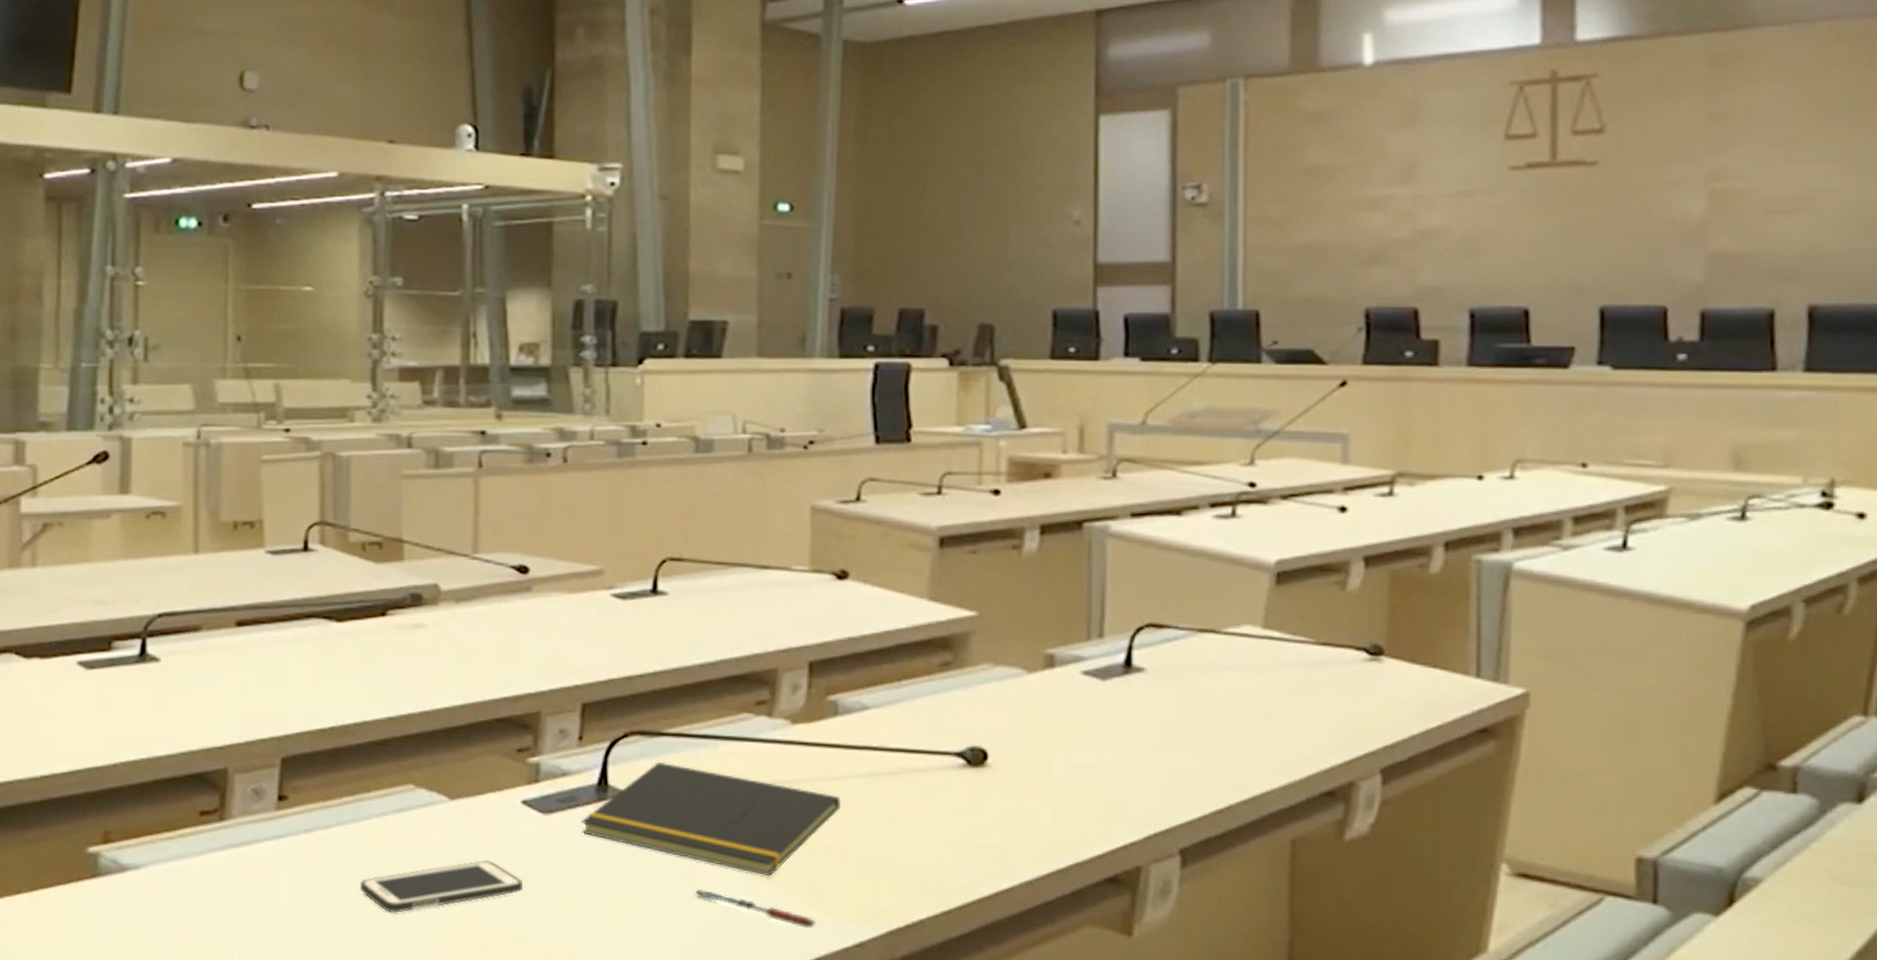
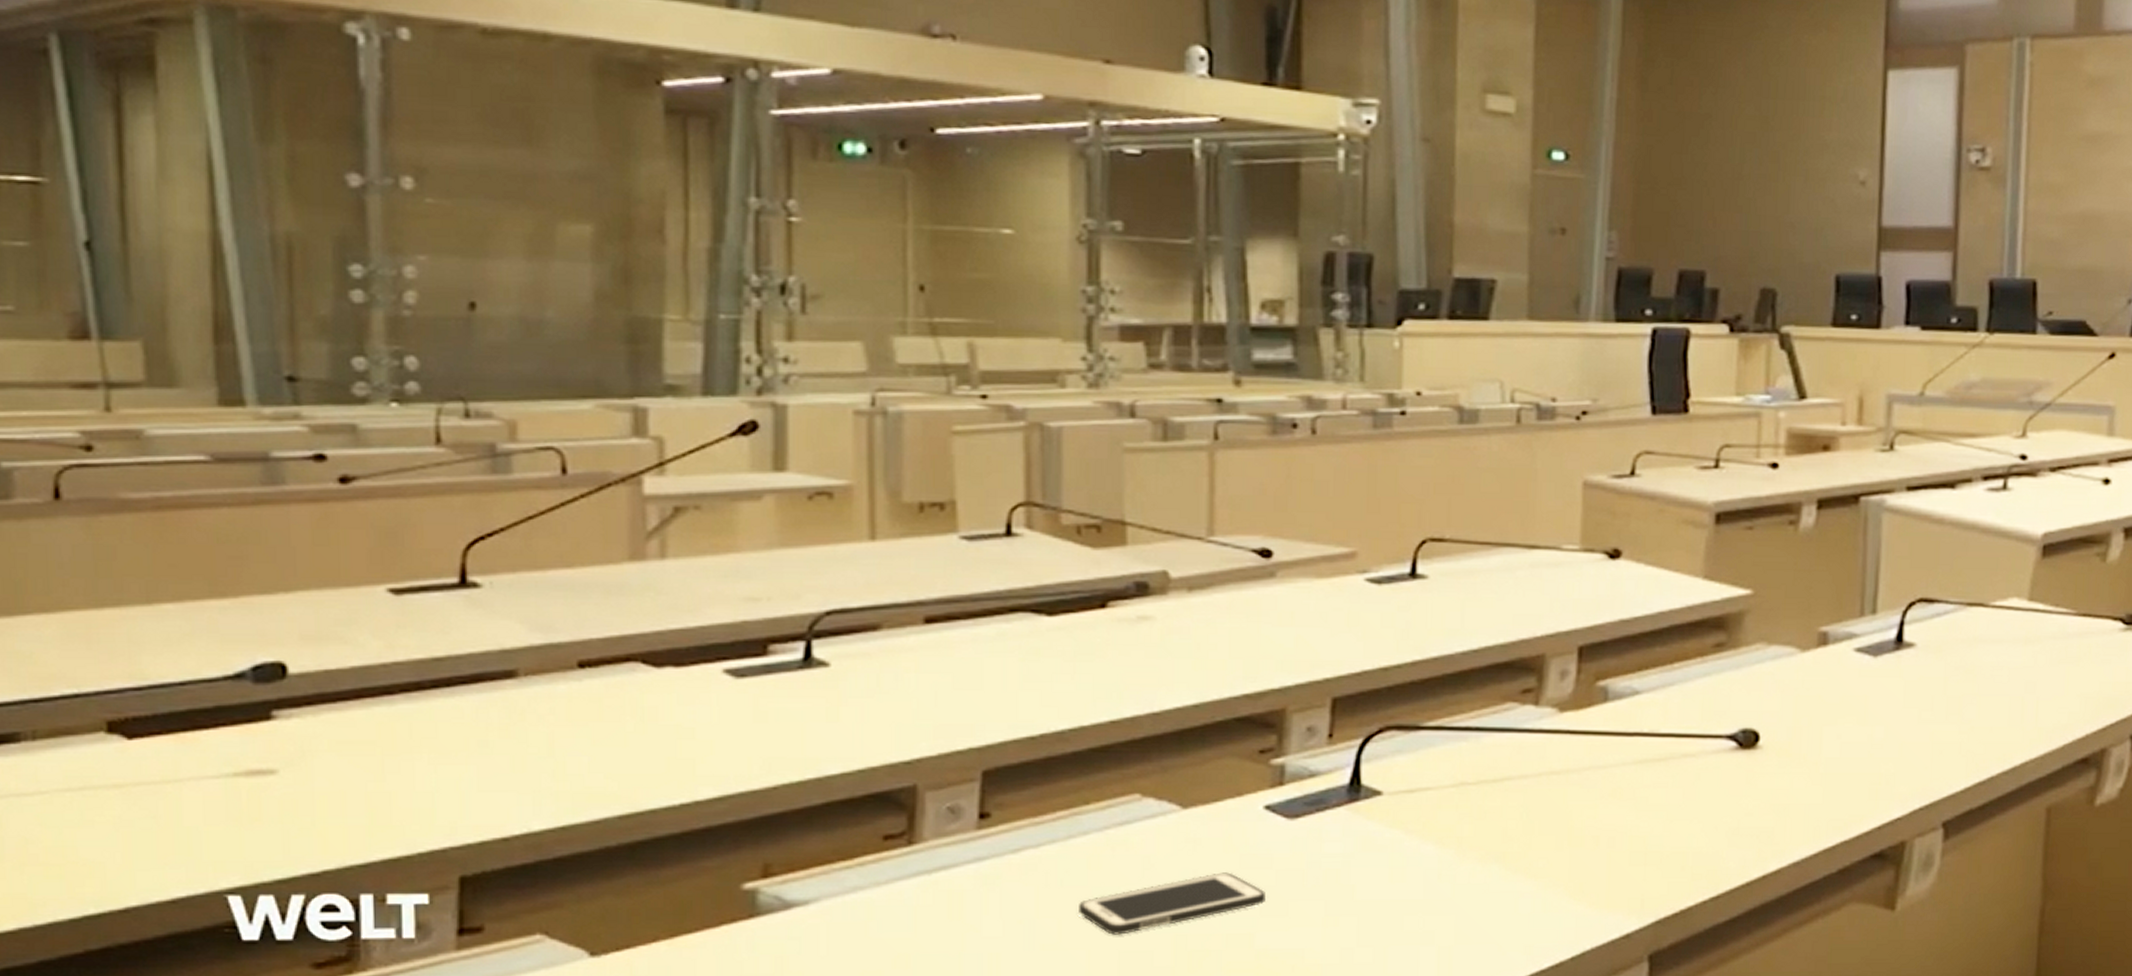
notepad: present [581,761,842,877] -> none [1330,757,1610,872]
pen: present [695,888,816,929] -> none [1454,889,1582,924]

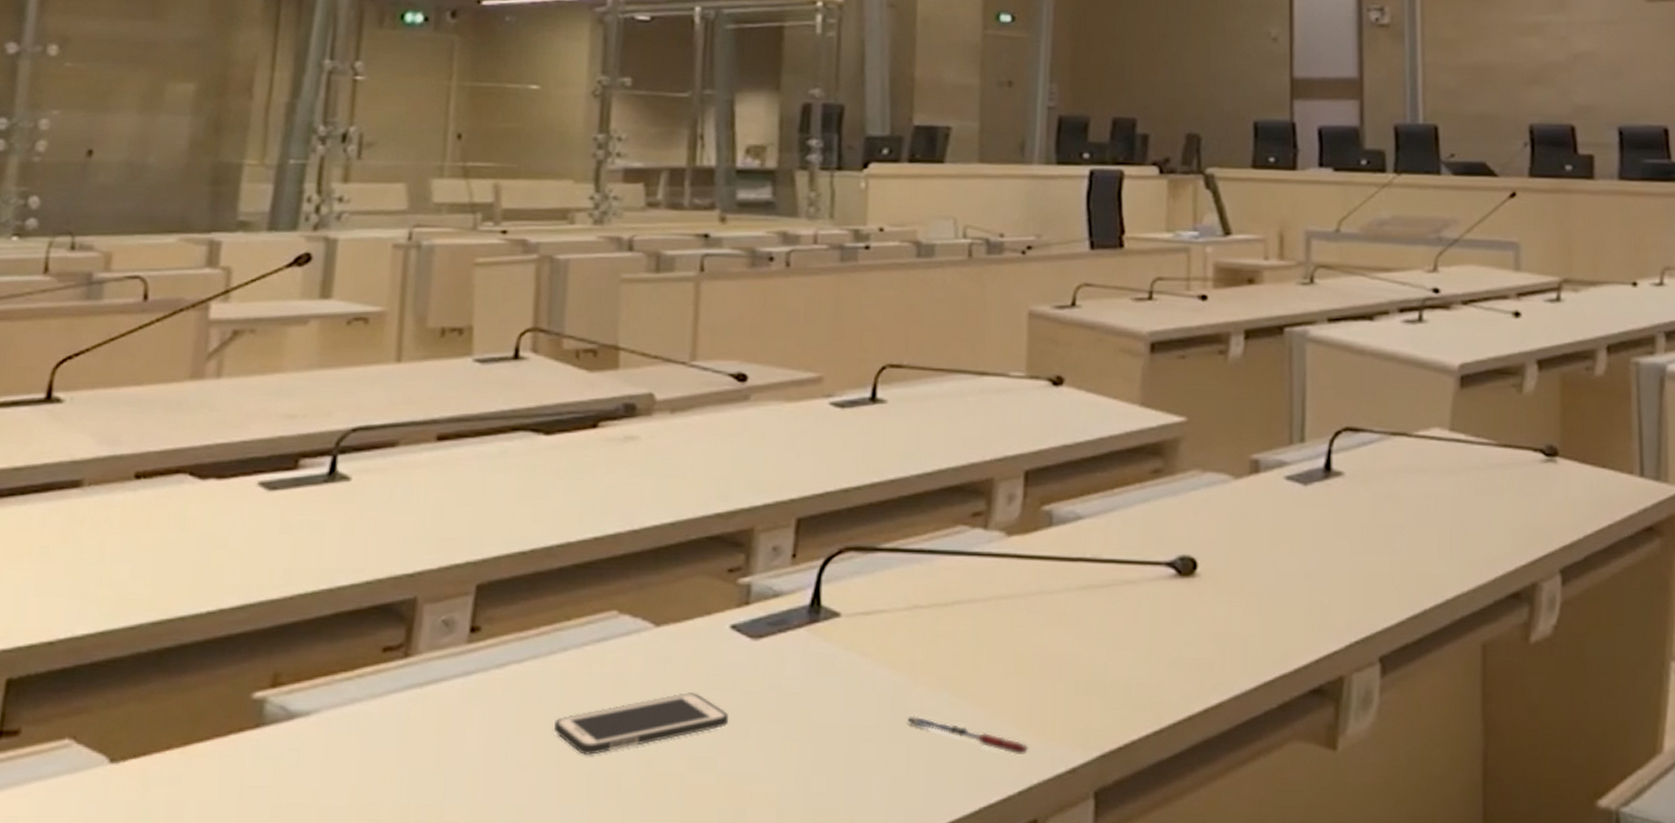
pen: none [1454,889,1582,924] -> present [907,715,1029,756]

